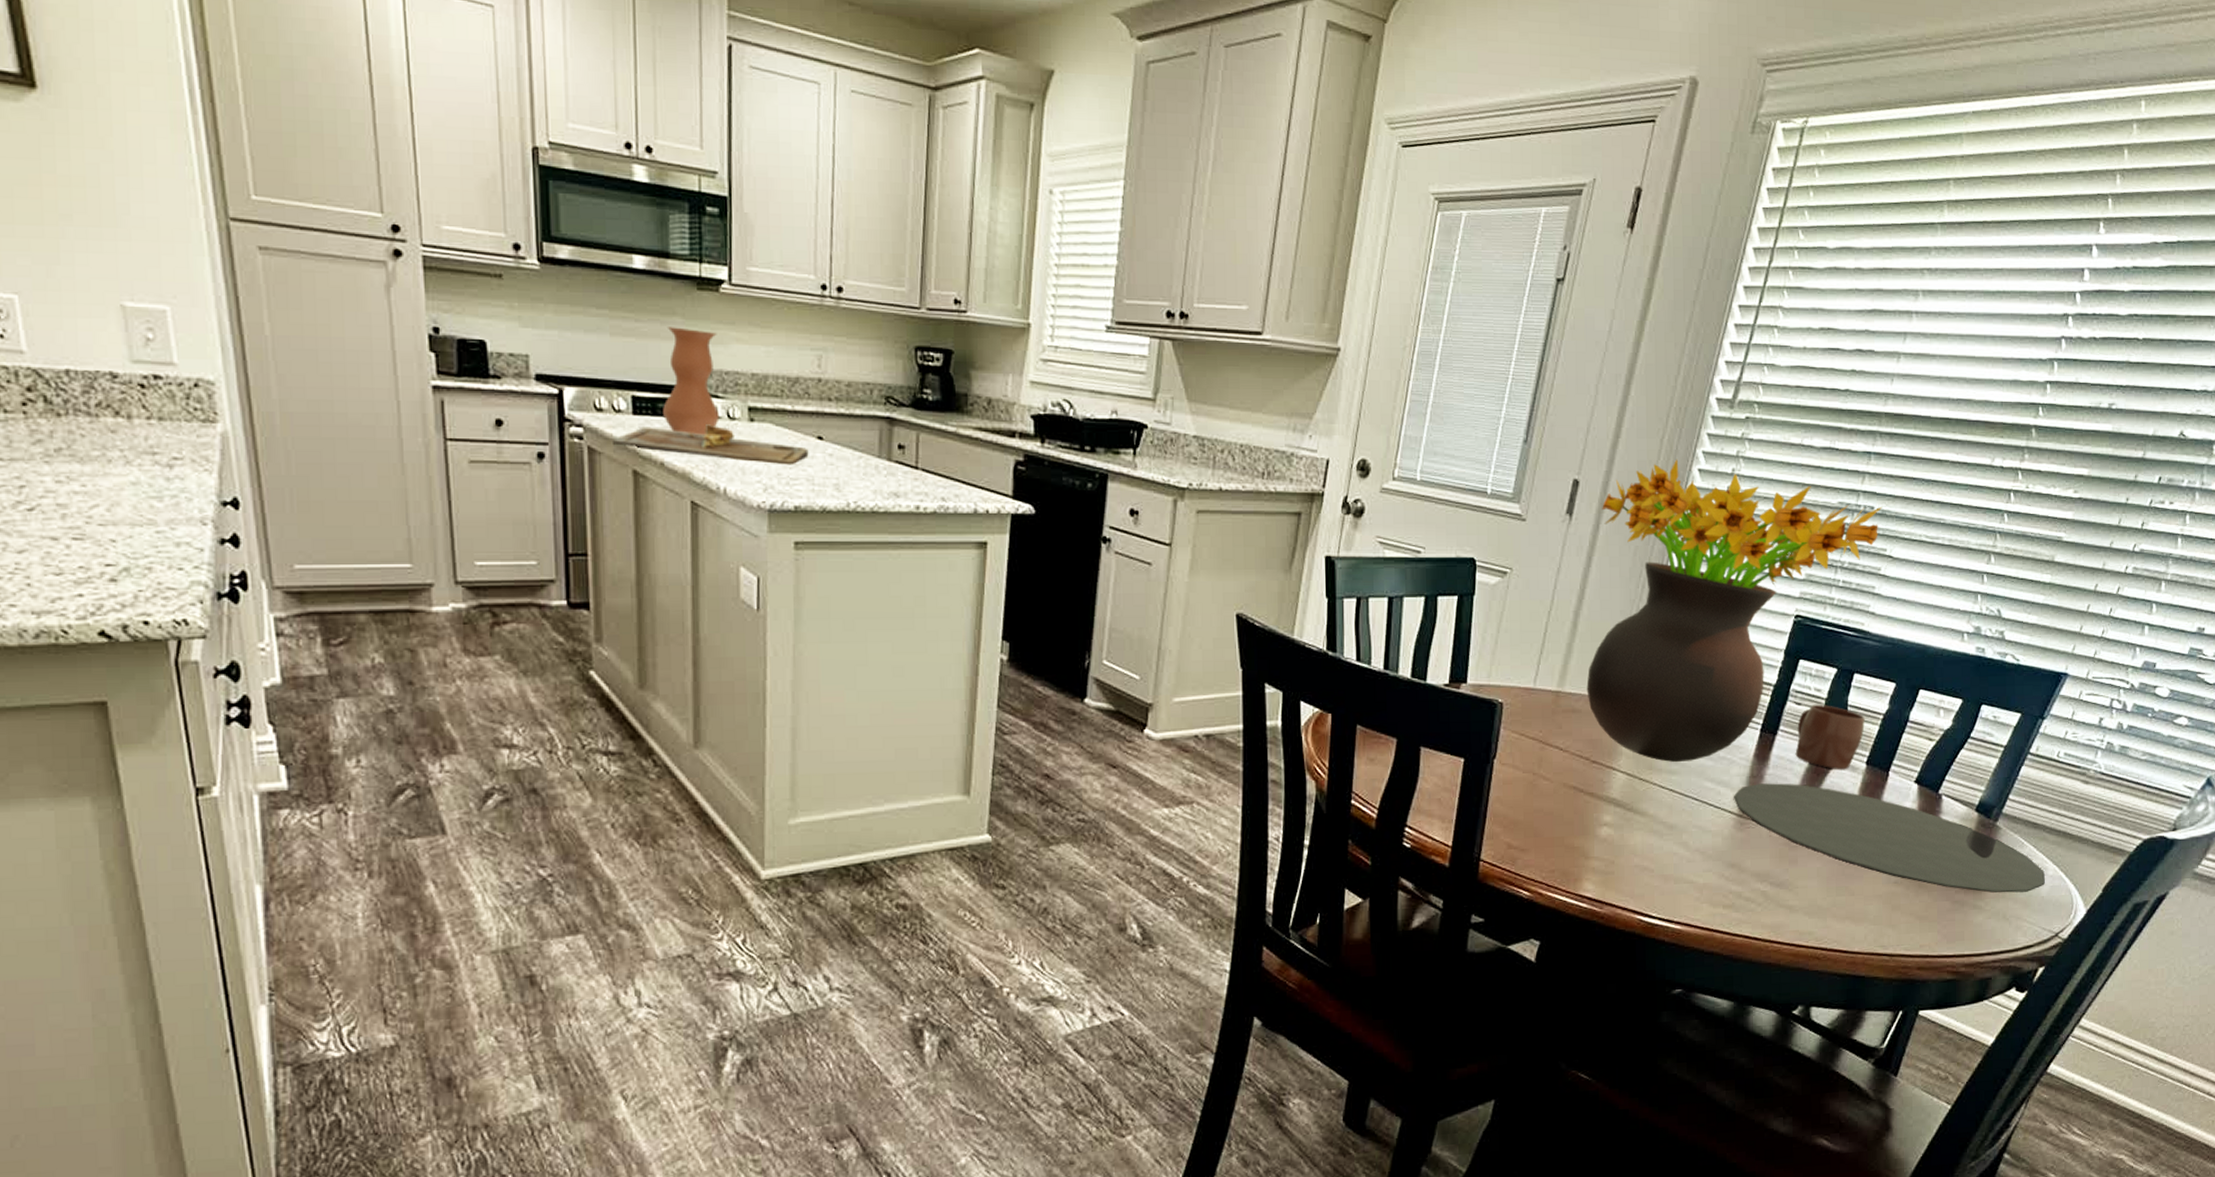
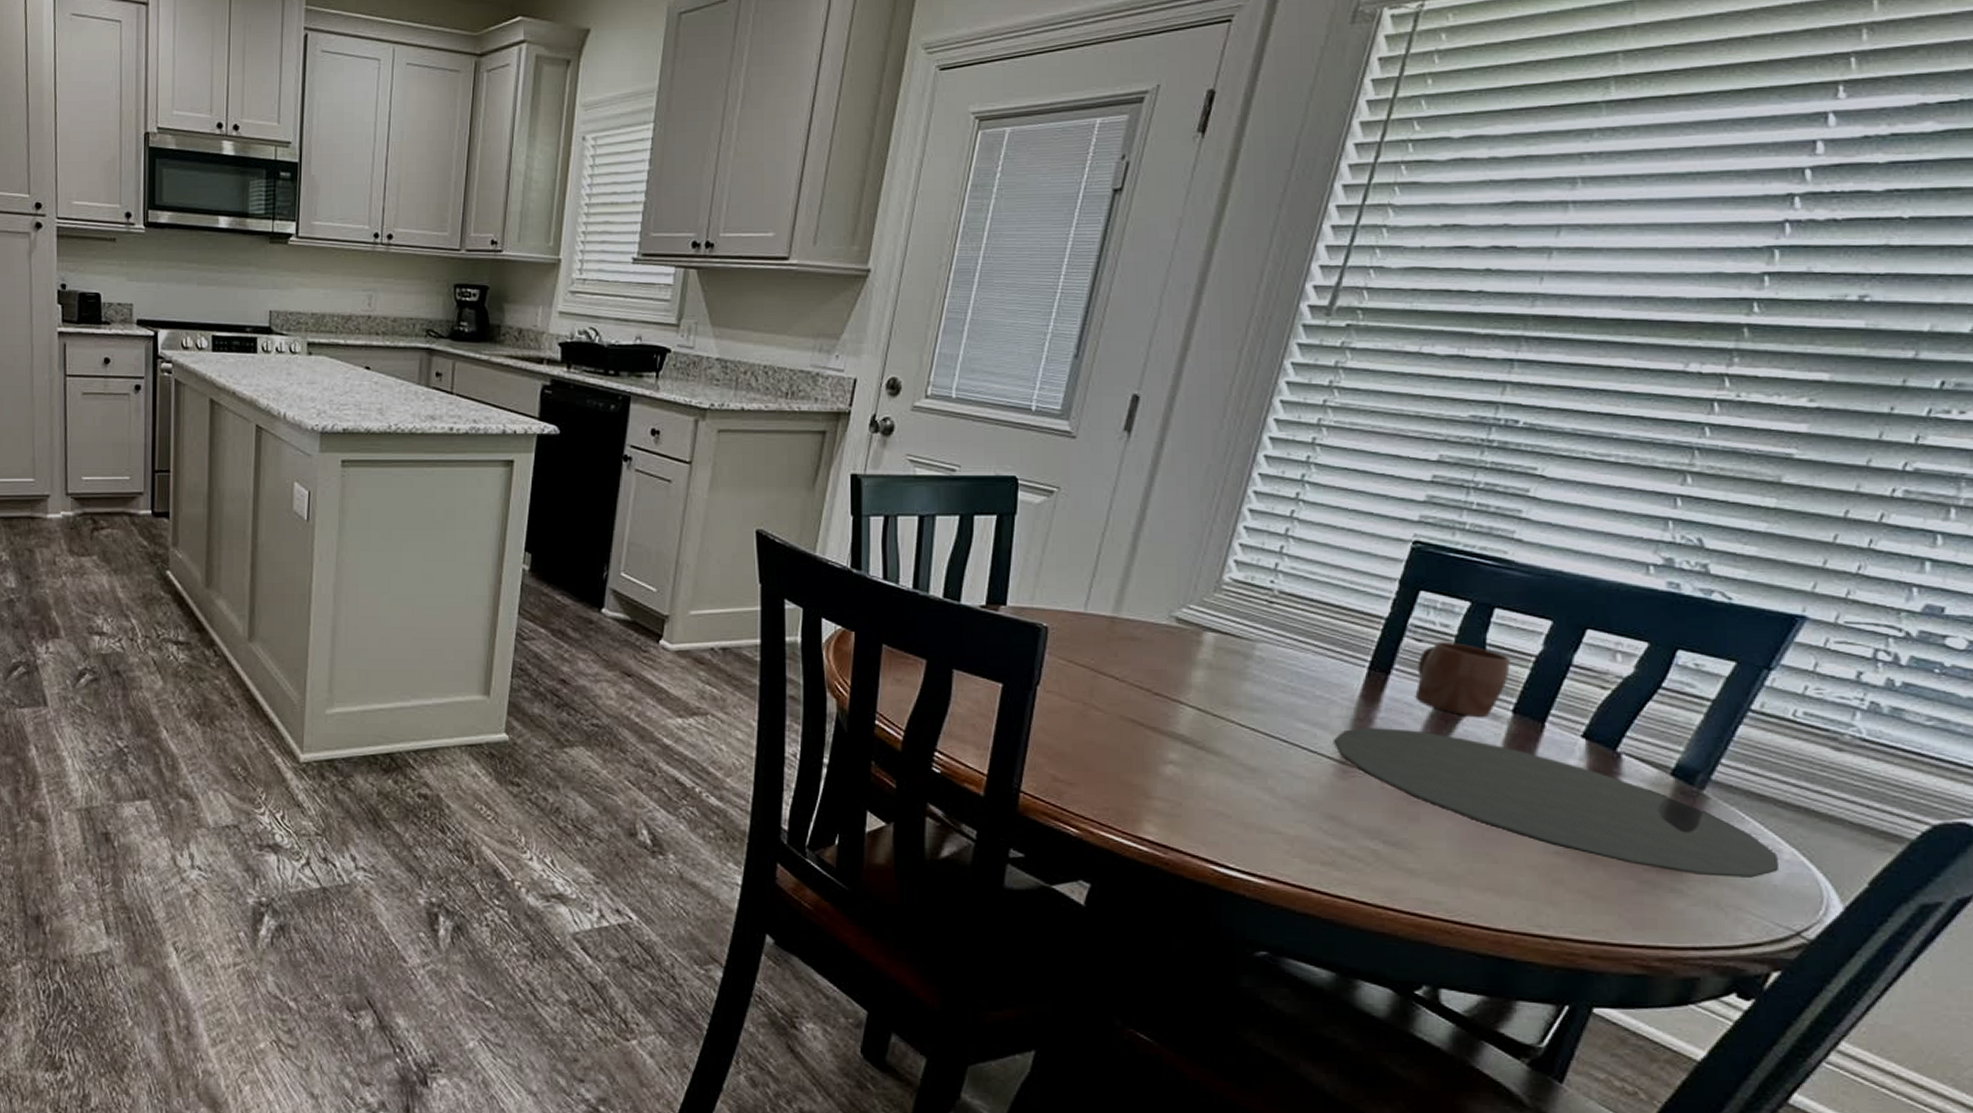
cutting board: present [613,424,809,465] -> none [195,358,357,393]
vase: present [663,327,720,435] -> none [237,276,284,367]
flower arrangement: present [1586,459,1883,762] -> none [1148,371,1531,699]

